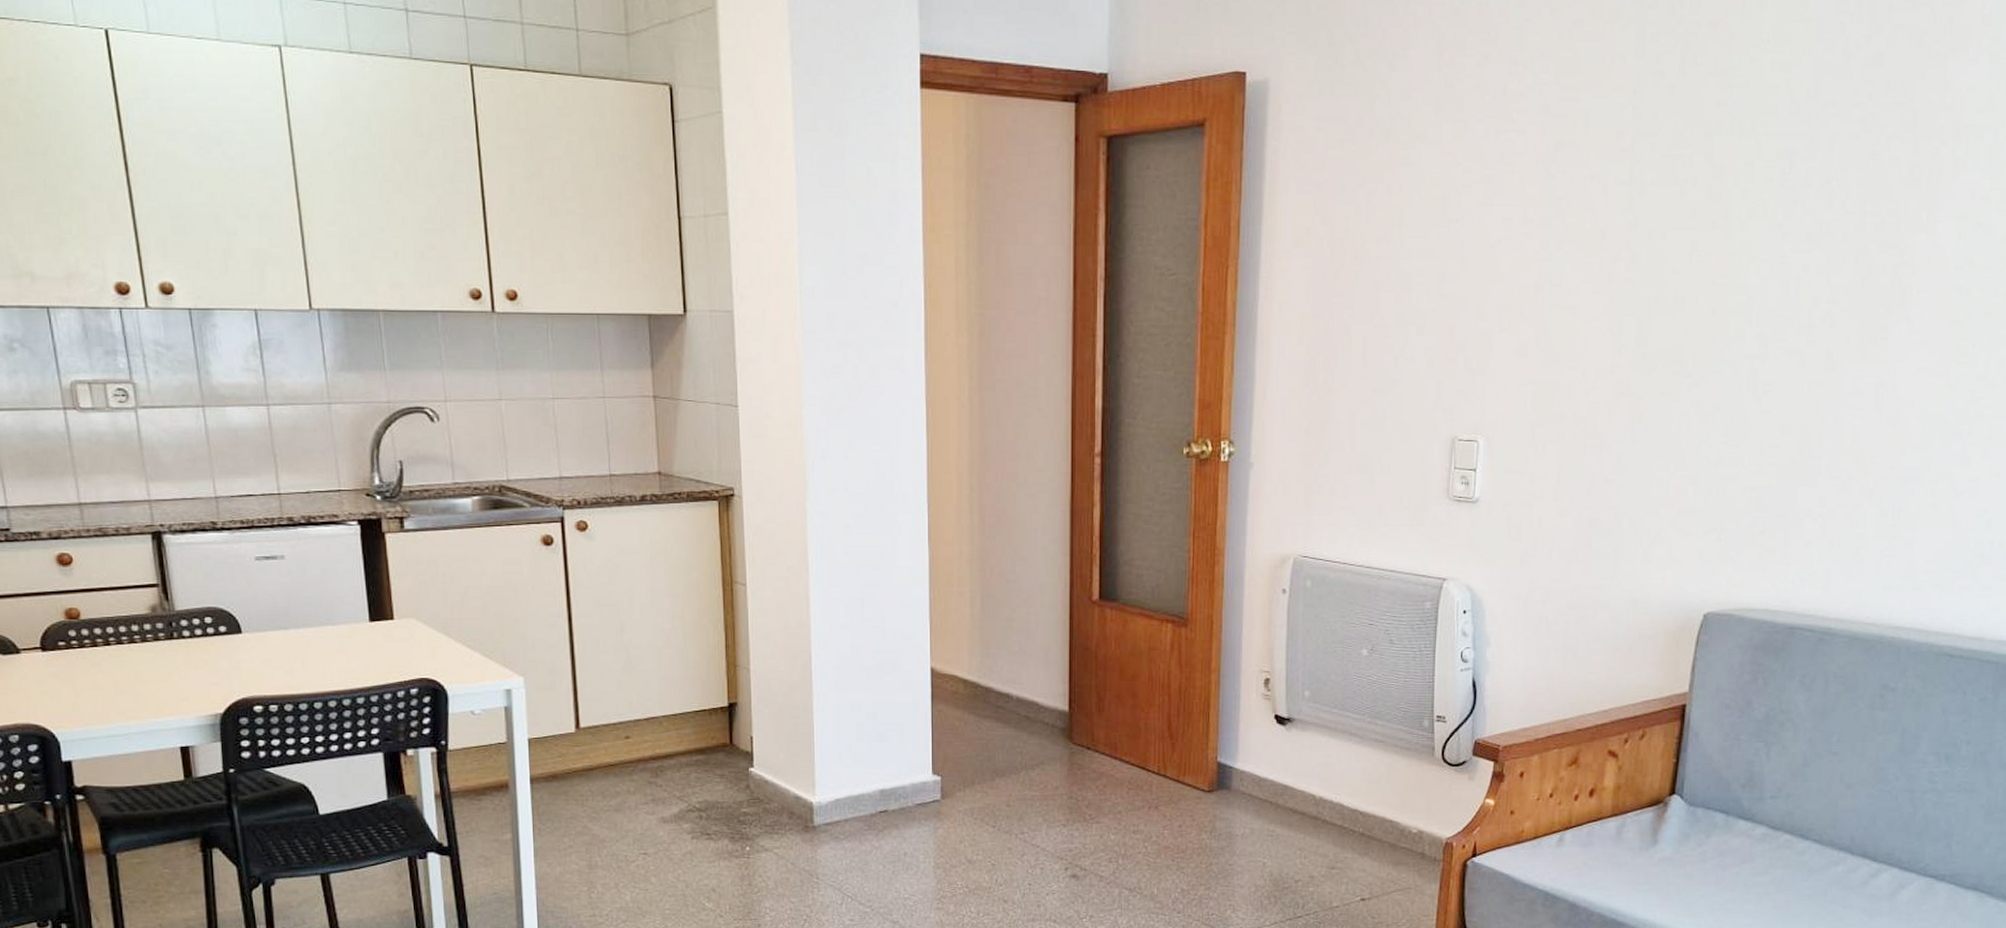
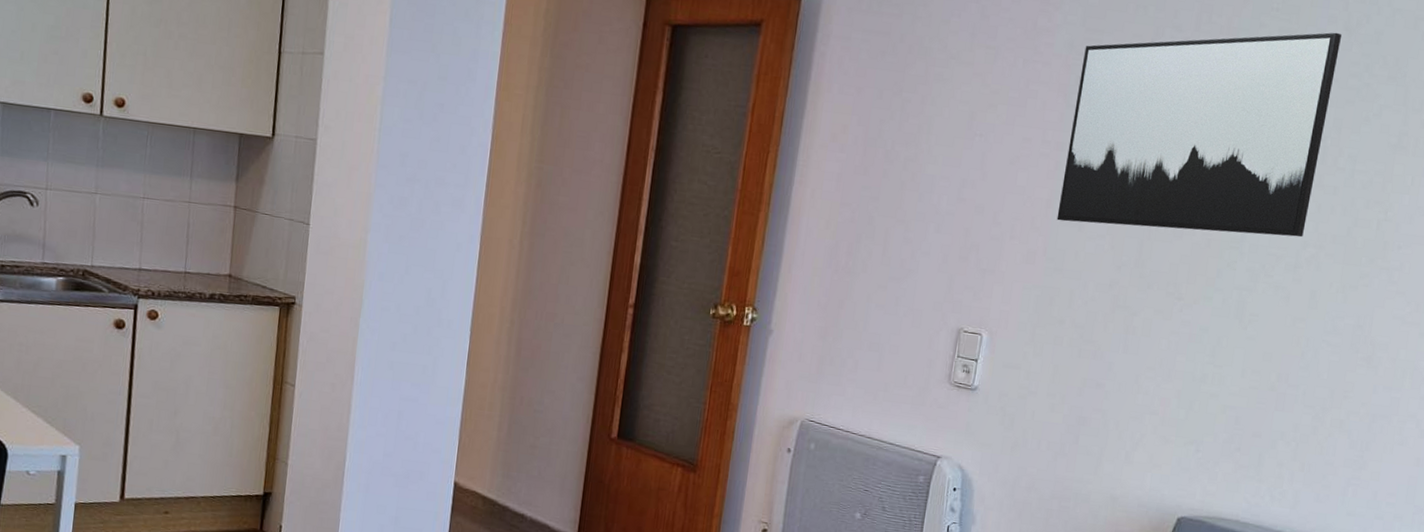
wall art: none [1547,59,1840,306] -> present [1056,32,1341,238]

